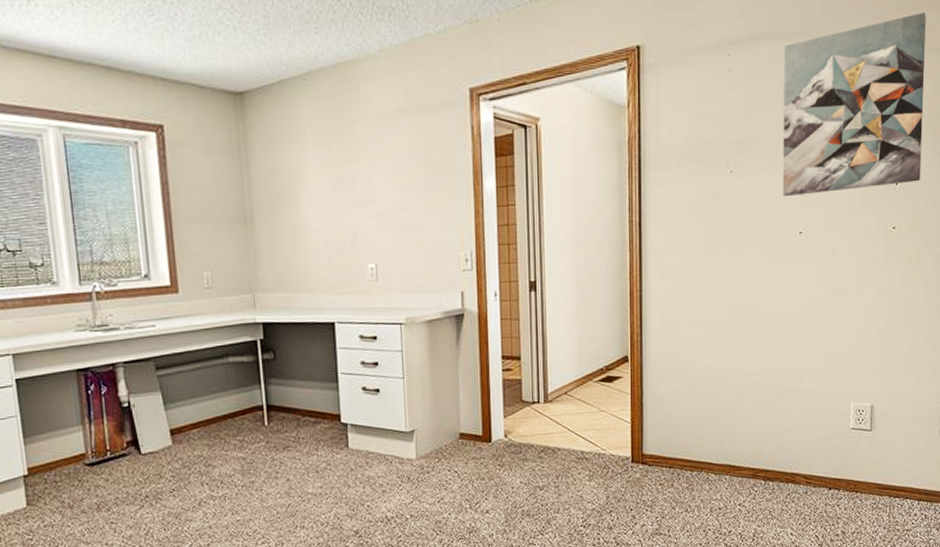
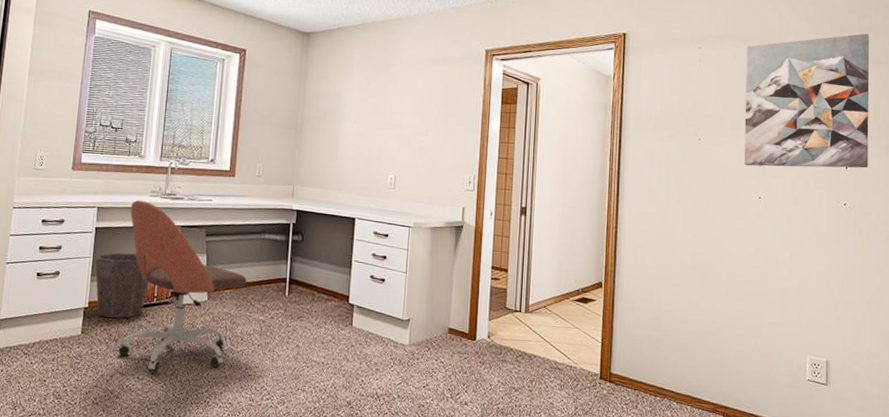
waste bin: none [23,404,97,483] -> present [95,253,149,319]
office chair: none [54,337,217,536] -> present [117,200,247,373]

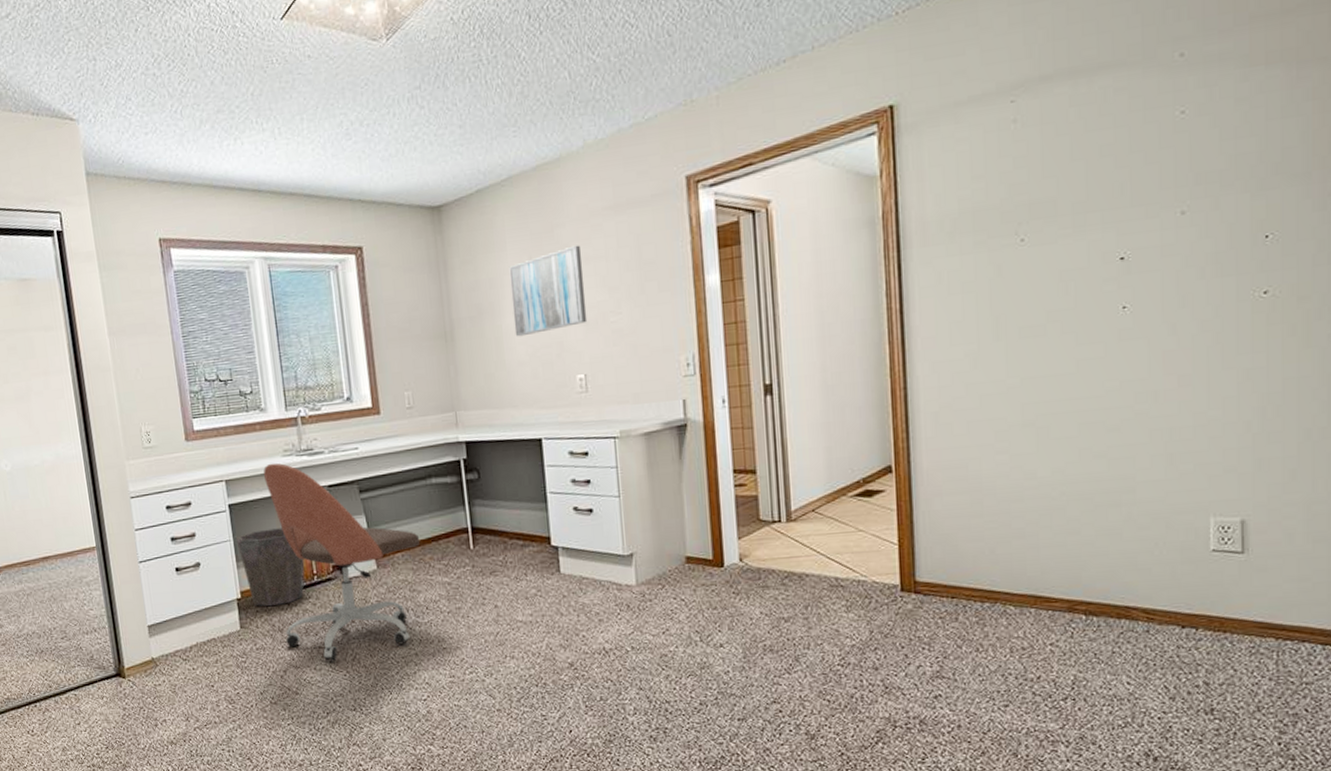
wall art: none [348,81,406,139] -> present [509,245,588,337]
wall art: present [743,33,870,169] -> none [1090,14,1304,265]

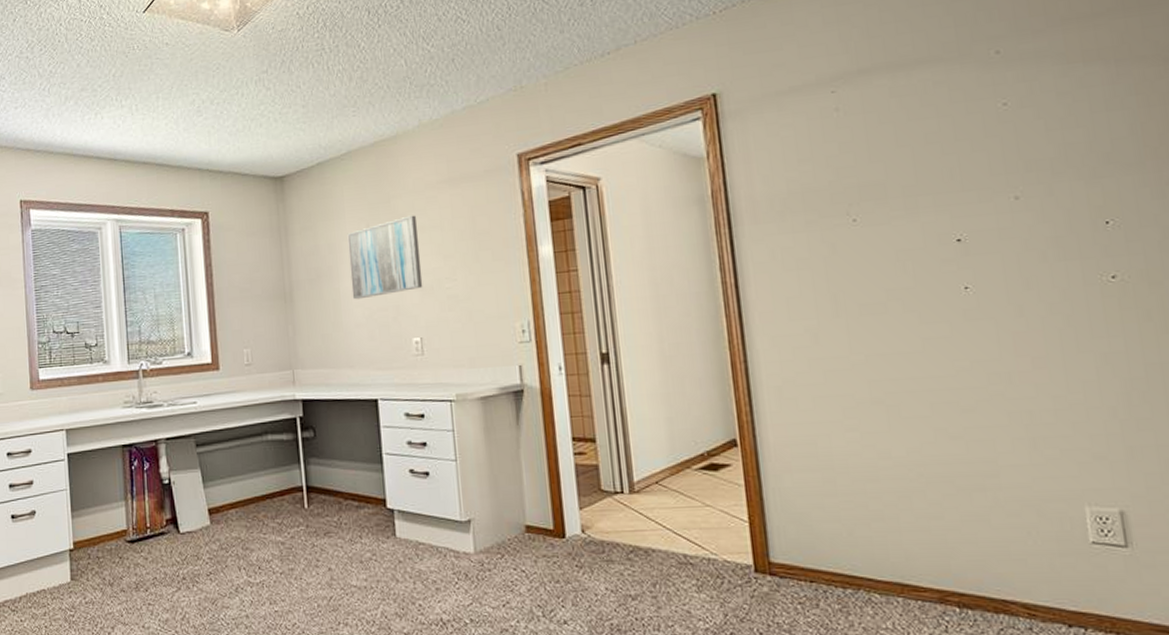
waste bin: present [235,528,305,607] -> none [72,479,138,559]
office chair: present [263,463,421,661] -> none [103,414,255,619]

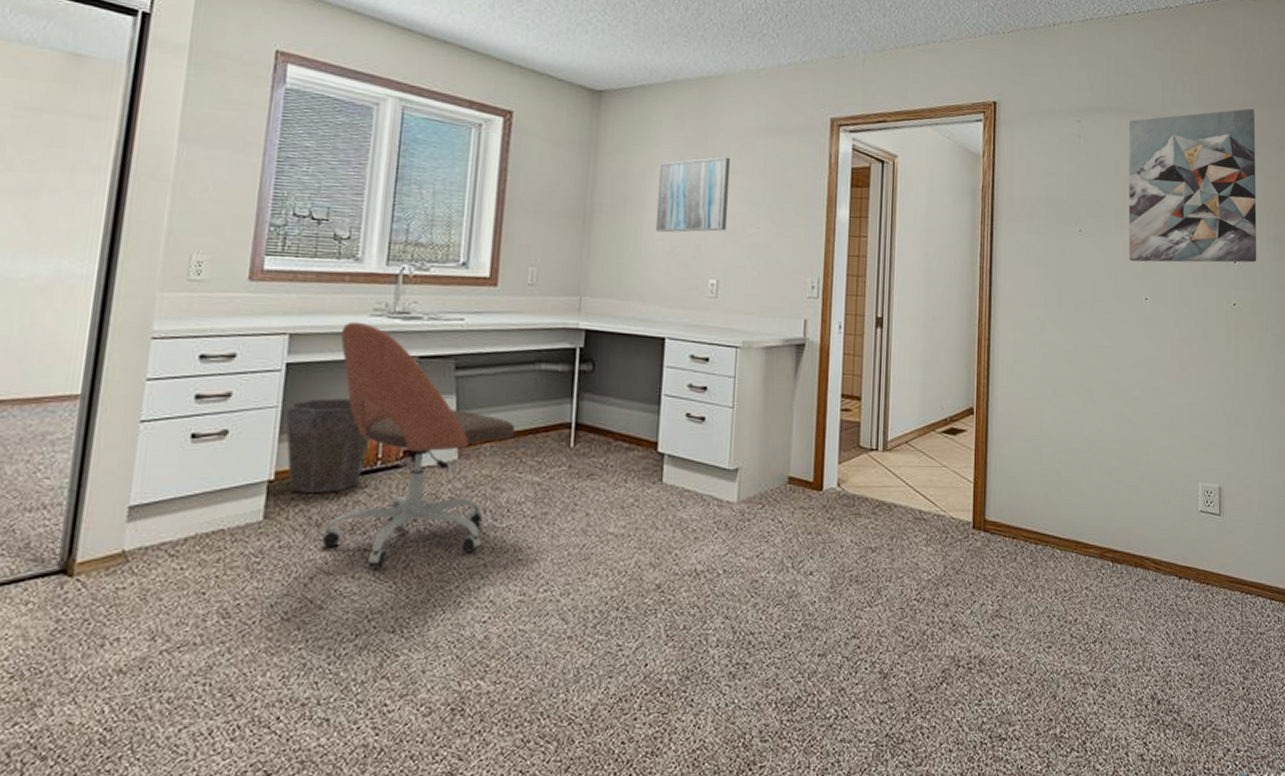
waste bin: none [72,479,138,559] -> present [285,398,369,494]
office chair: none [103,414,255,619] -> present [320,321,516,568]
wall art: none [908,17,1146,246] -> present [1128,108,1257,263]

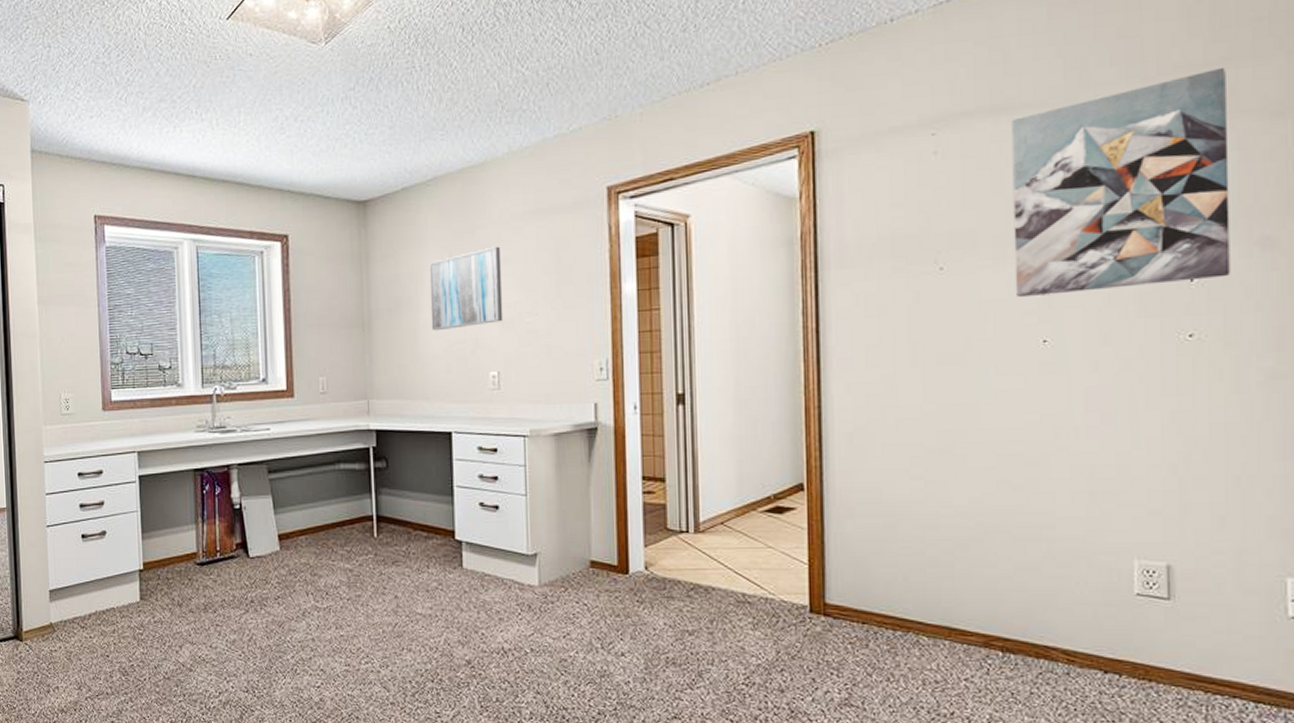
waste bin: present [285,398,369,494] -> none [143,502,209,580]
office chair: present [320,321,516,568] -> none [175,438,325,640]

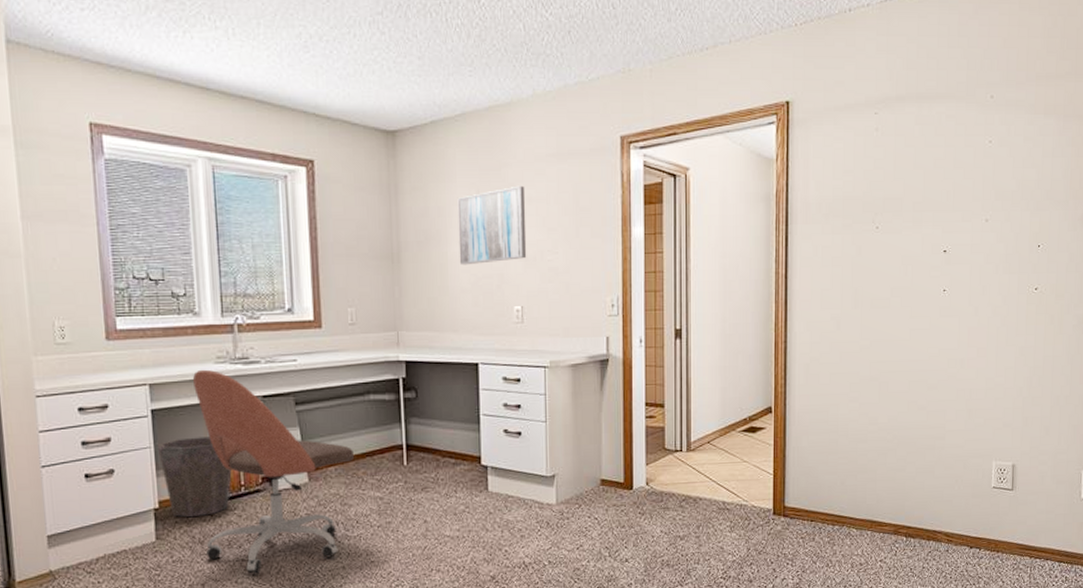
waste bin: none [143,502,209,580] -> present [157,437,232,518]
office chair: none [175,438,325,640] -> present [192,369,355,574]
wall art: present [1012,67,1230,298] -> none [926,80,1068,255]

